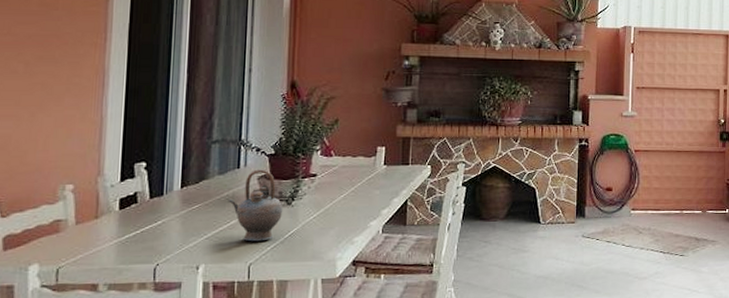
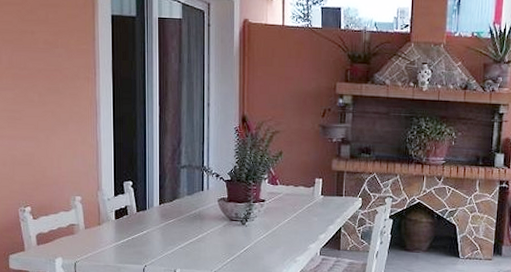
teapot: present [228,169,283,242] -> none [195,193,239,254]

